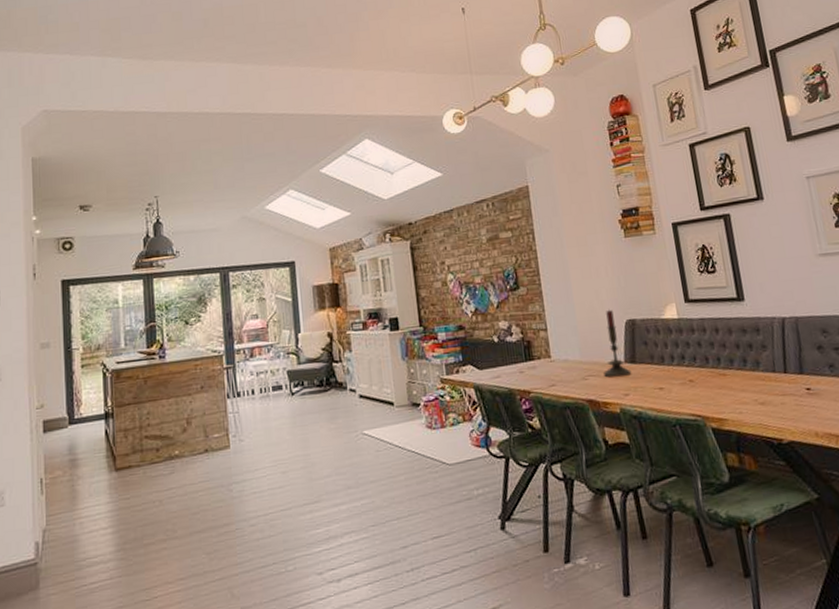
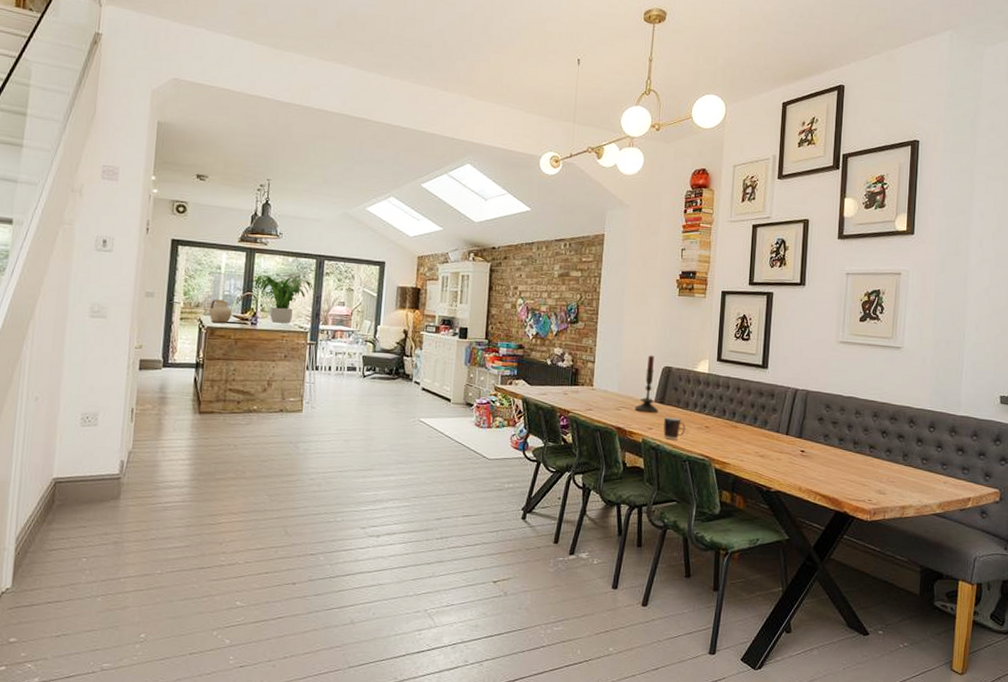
ceramic pitcher: none [111,336,137,364] -> present [209,298,232,323]
potted plant: none [157,297,221,352] -> present [254,275,313,324]
mug: none [638,375,667,404] -> present [663,416,685,440]

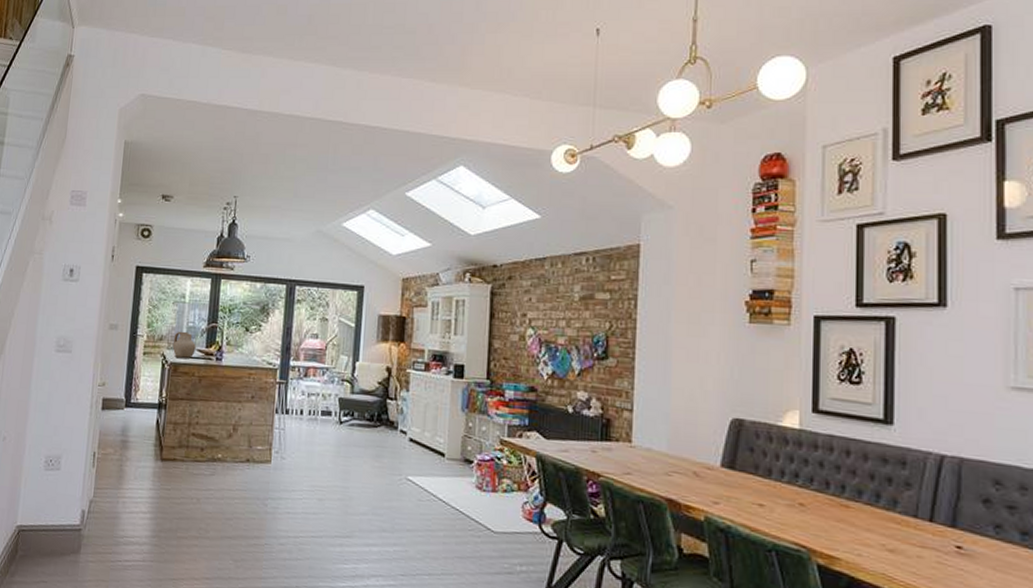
potted plant: present [254,275,313,324] -> none [220,303,283,360]
candle: present [635,354,659,414] -> none [692,402,728,483]
mug: present [663,416,685,440] -> none [734,487,768,521]

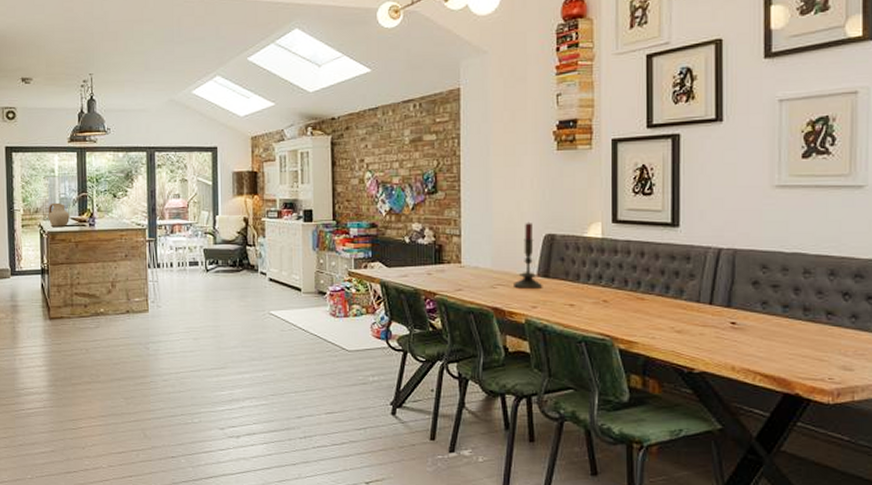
candle: none [692,402,728,483] -> present [514,222,543,290]

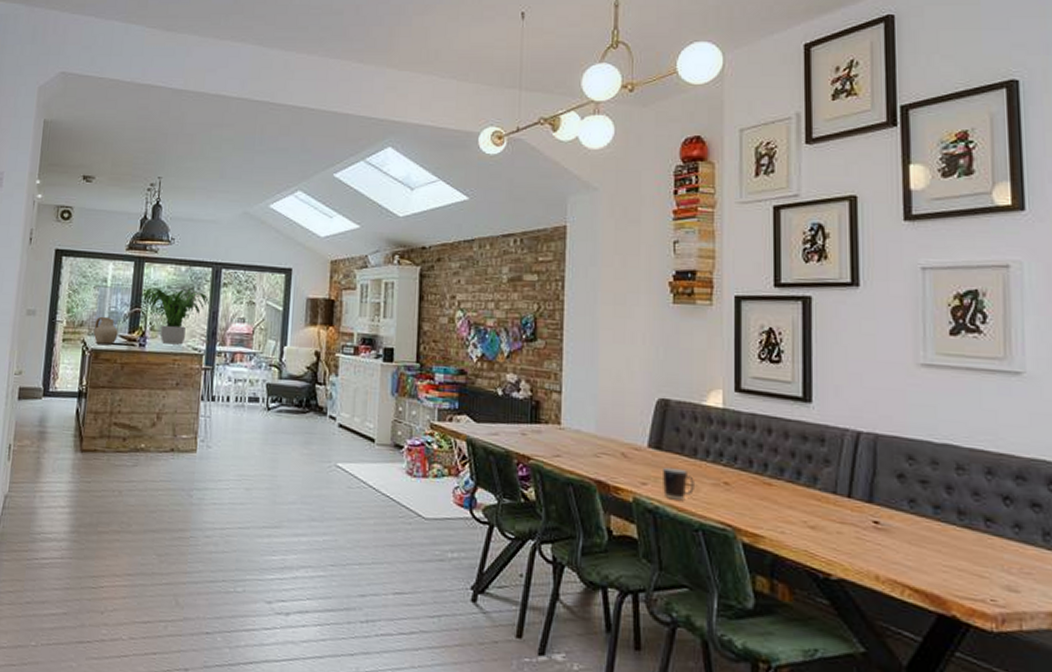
potted plant: none [88,173,147,222] -> present [143,287,209,345]
candle: present [514,222,543,290] -> none [621,382,655,464]
mug: none [549,291,578,318] -> present [661,467,694,500]

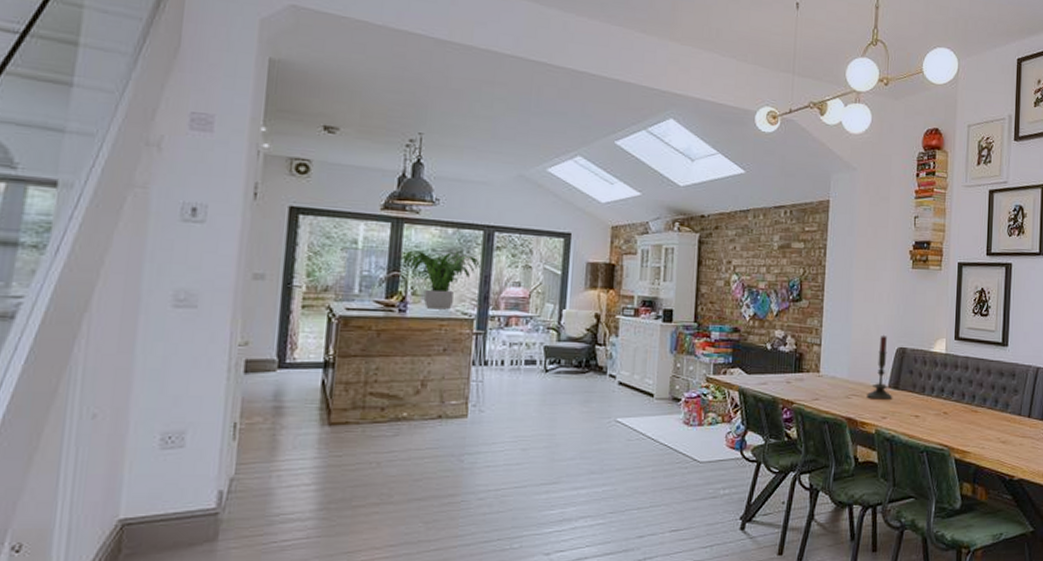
ceramic pitcher: present [93,316,118,345] -> none [341,280,373,311]
candle: none [621,382,655,464] -> present [867,334,893,401]
mug: present [661,467,694,500] -> none [898,403,922,429]

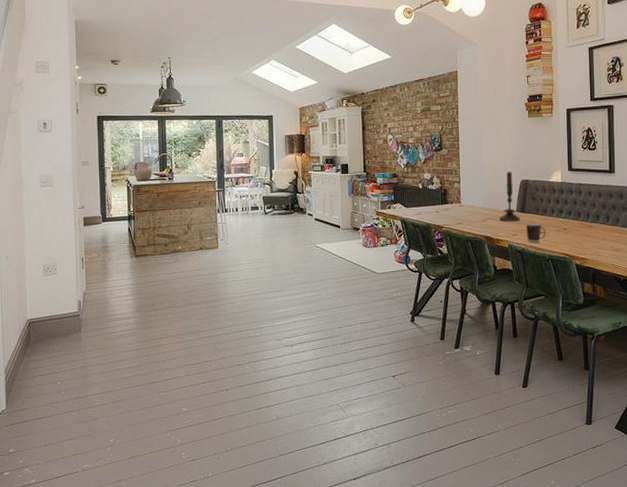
ceramic pitcher: none [341,280,373,311] -> present [133,161,152,181]
potted plant: present [403,250,480,310] -> none [168,137,216,176]
mug: none [898,403,922,429] -> present [525,223,546,243]

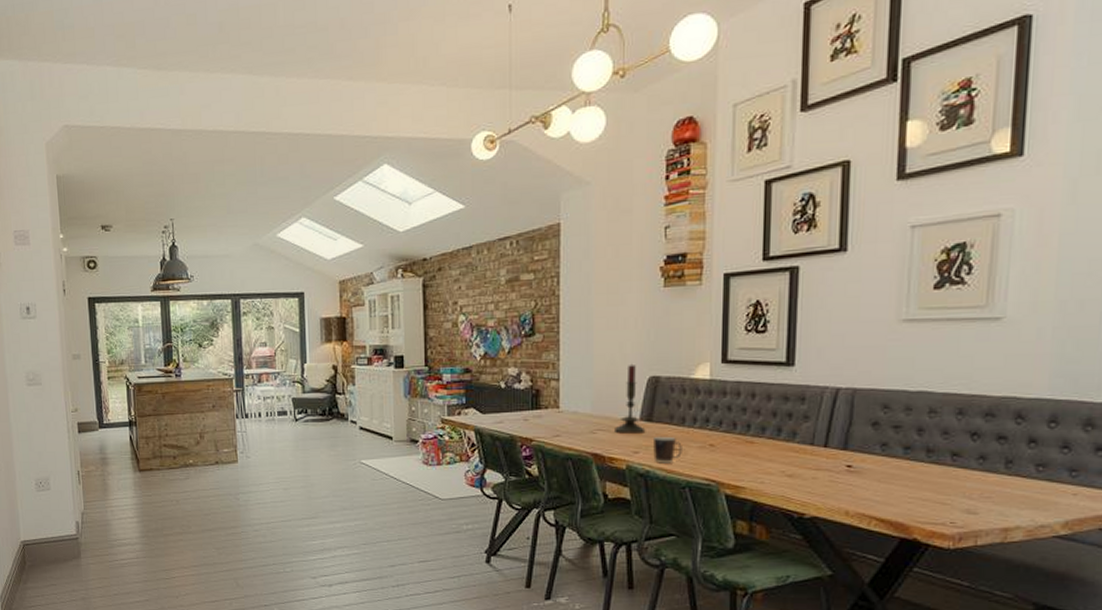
ceramic pitcher: present [133,161,152,181] -> none [133,353,155,378]

